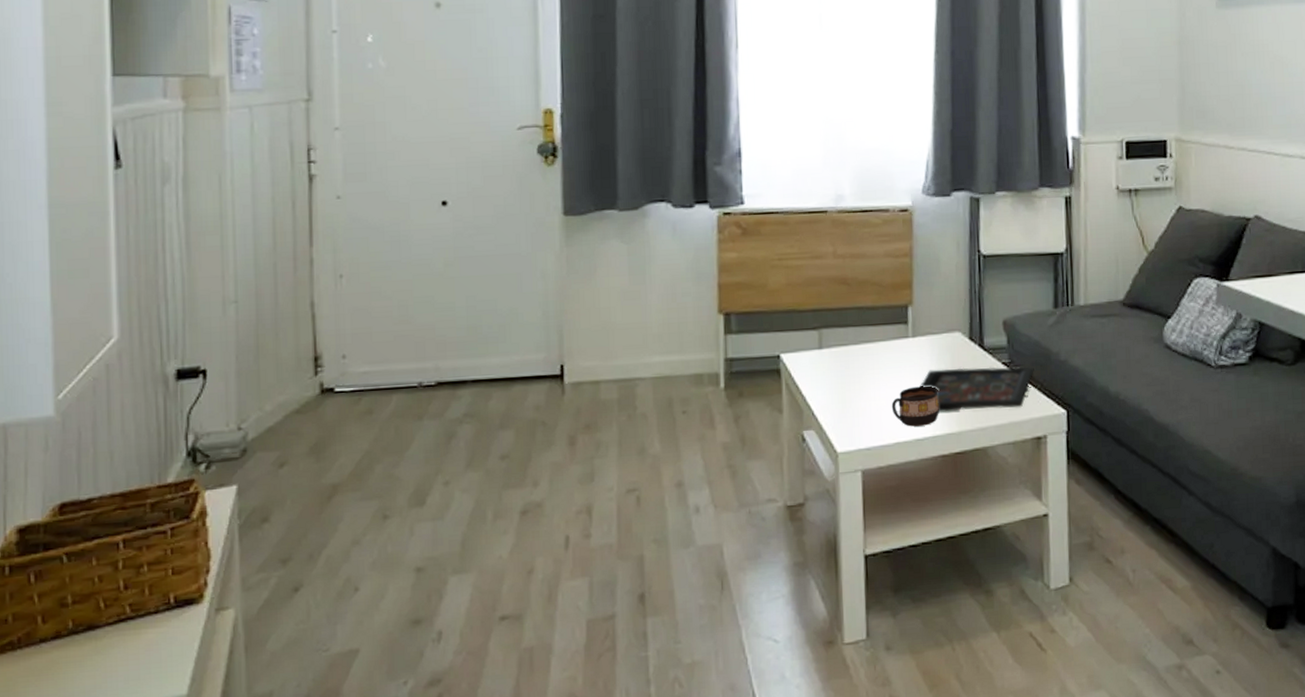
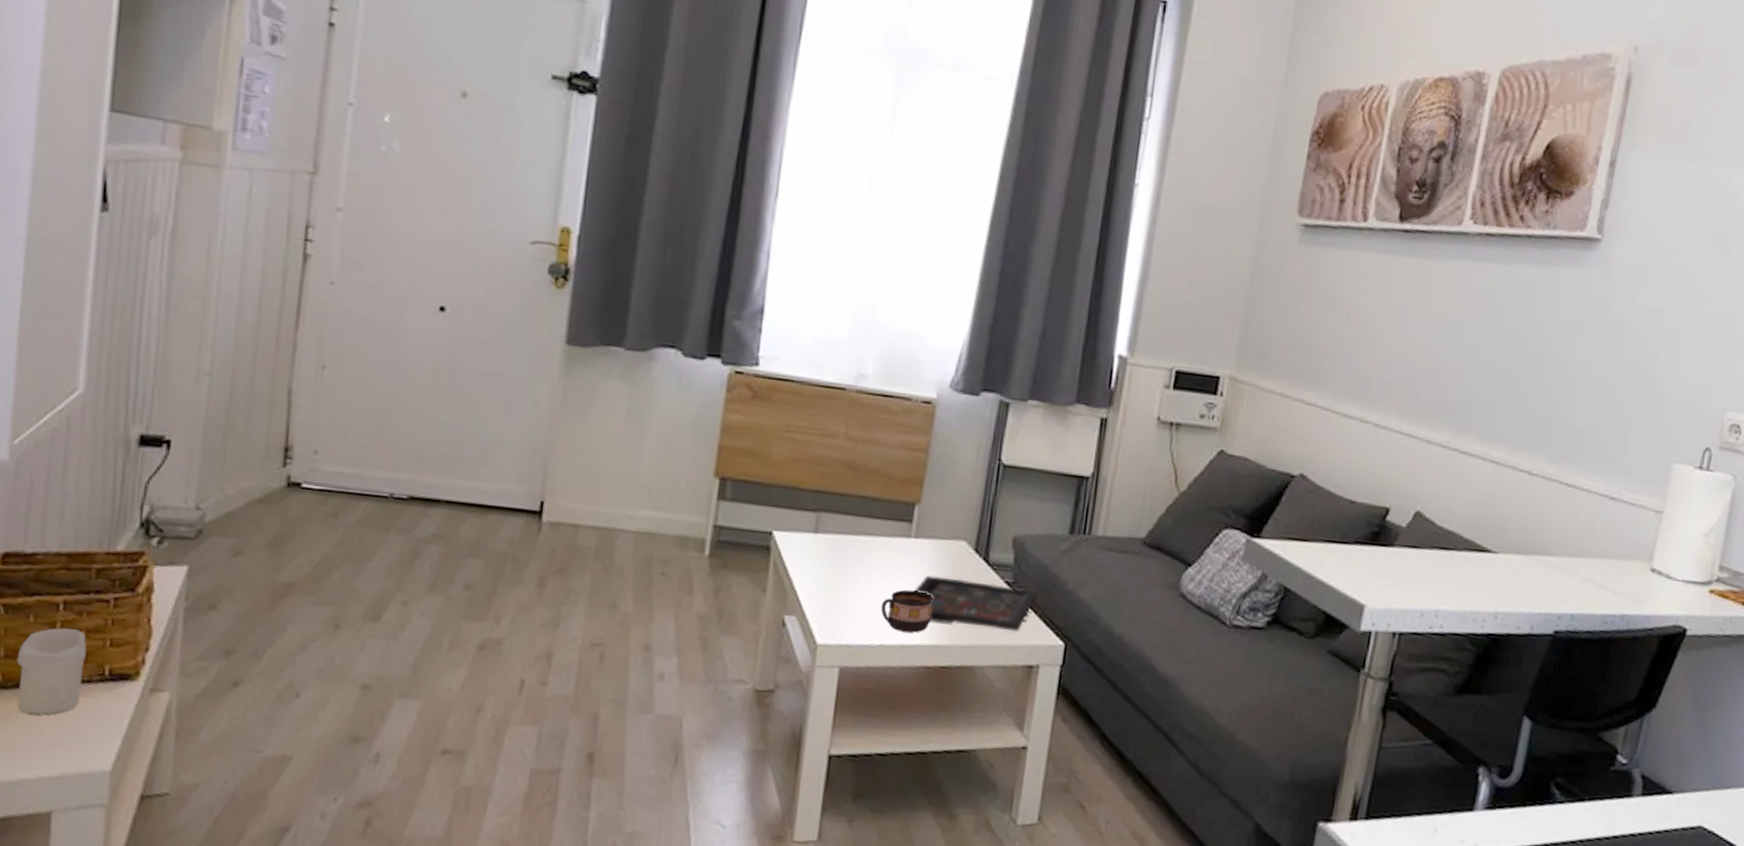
candle: none [84,564,150,654] -> present [16,628,87,715]

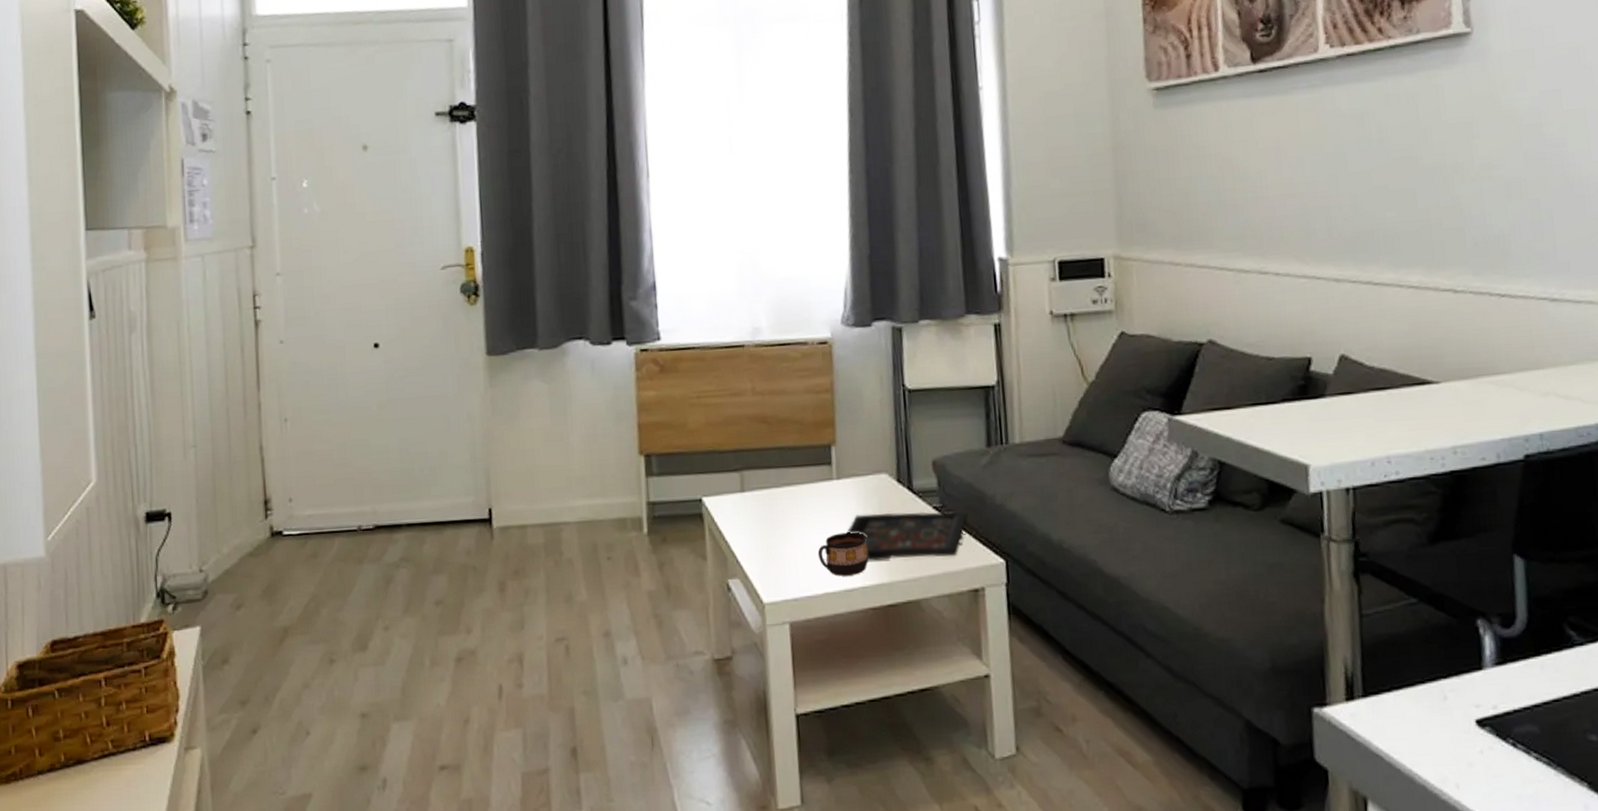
candle: present [16,628,87,715] -> none [73,702,129,788]

